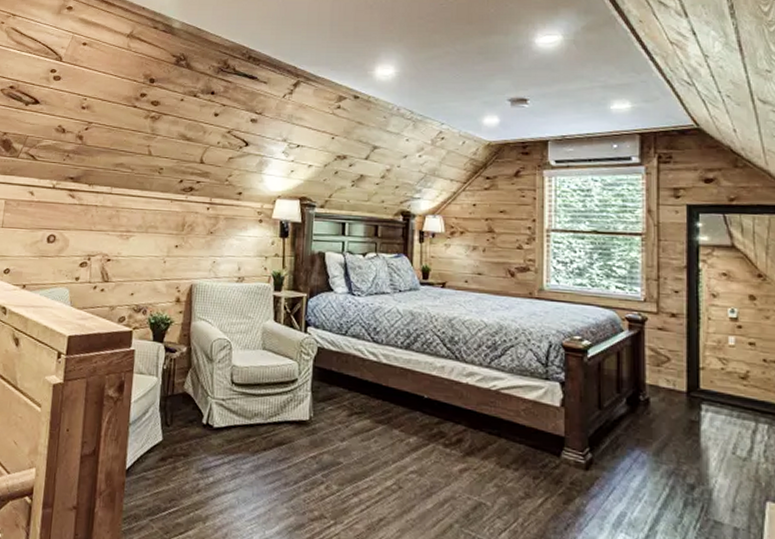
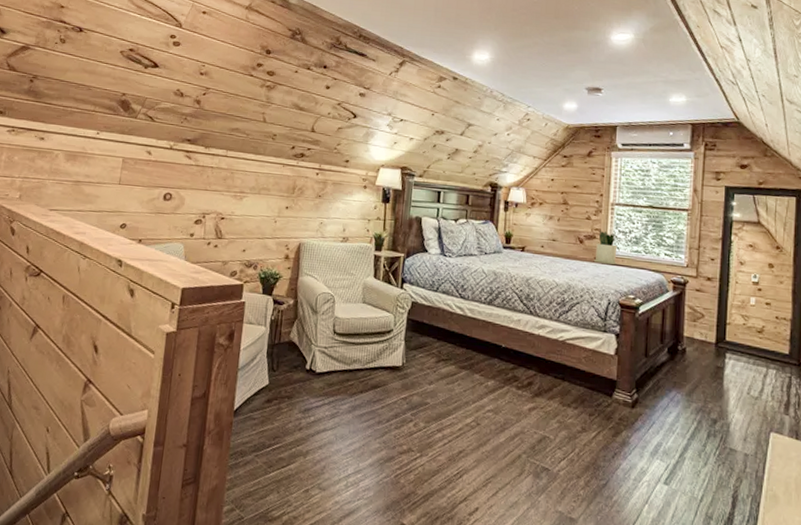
planter: none [528,260,558,302] -> present [593,230,618,266]

